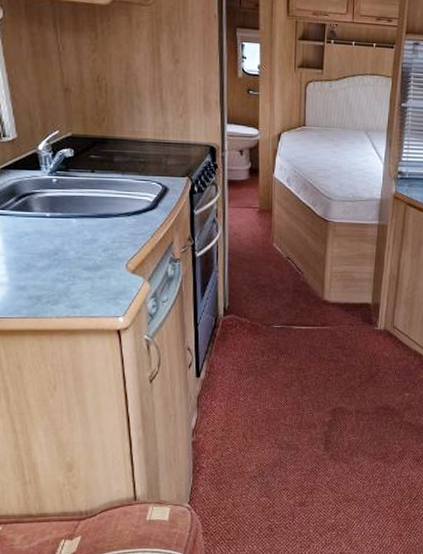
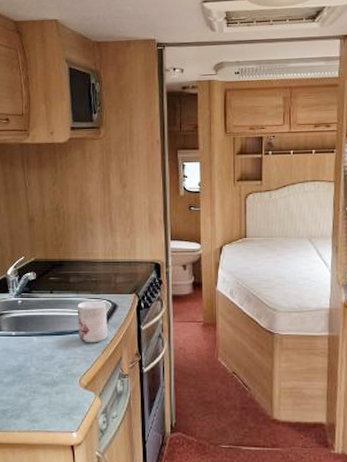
mug: none [123,182,157,227] -> present [77,300,108,343]

